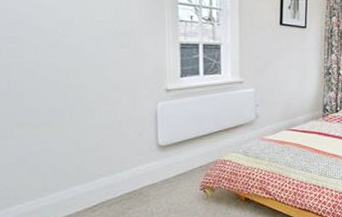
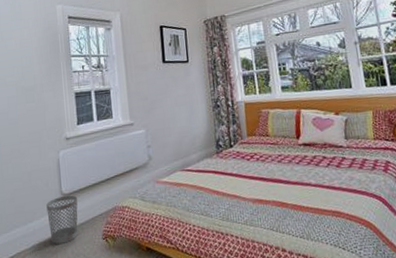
wastebasket: none [139,147,176,194] -> present [46,195,78,244]

